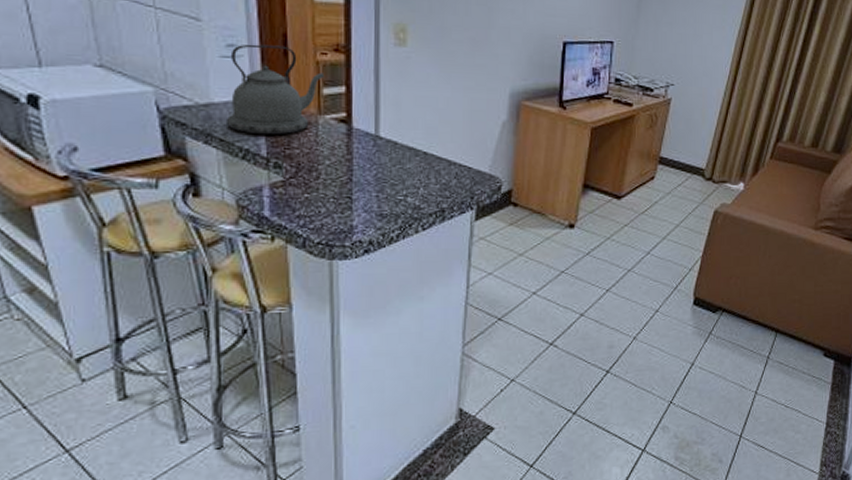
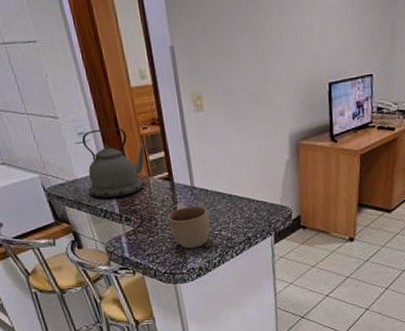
cup: none [335,153,393,215] -> present [167,202,210,249]

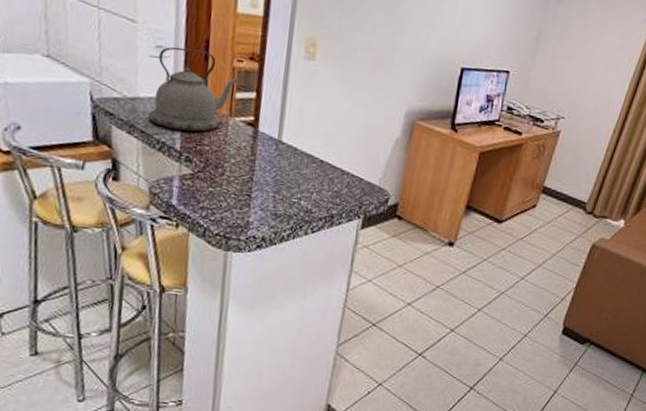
cup: present [167,202,210,249] -> none [237,154,291,213]

